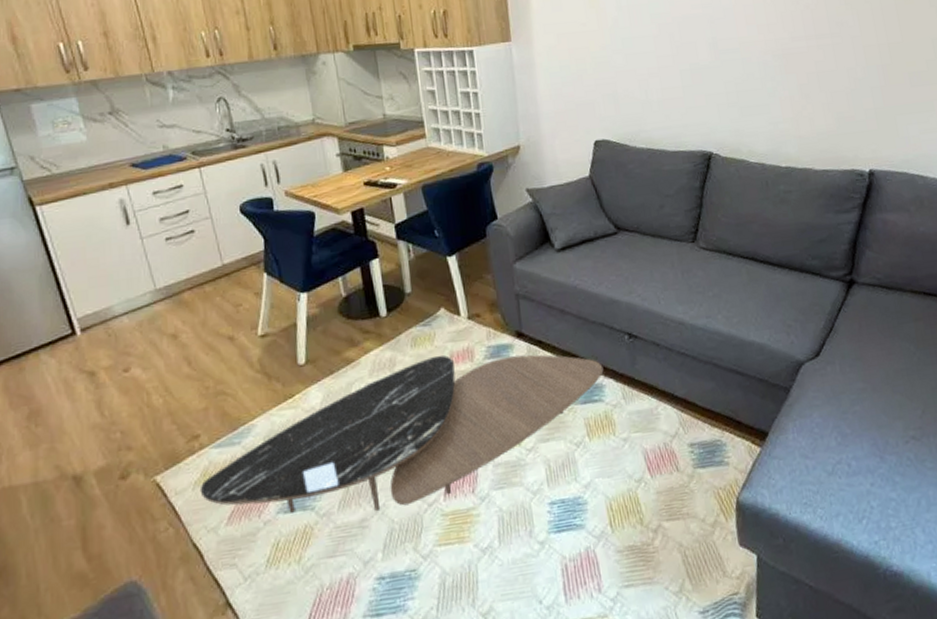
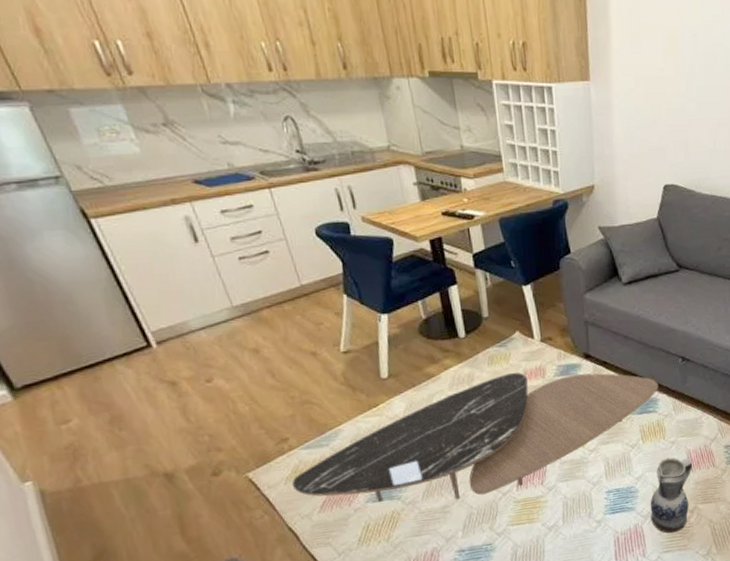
ceramic jug: none [603,458,652,561] -> present [650,457,693,534]

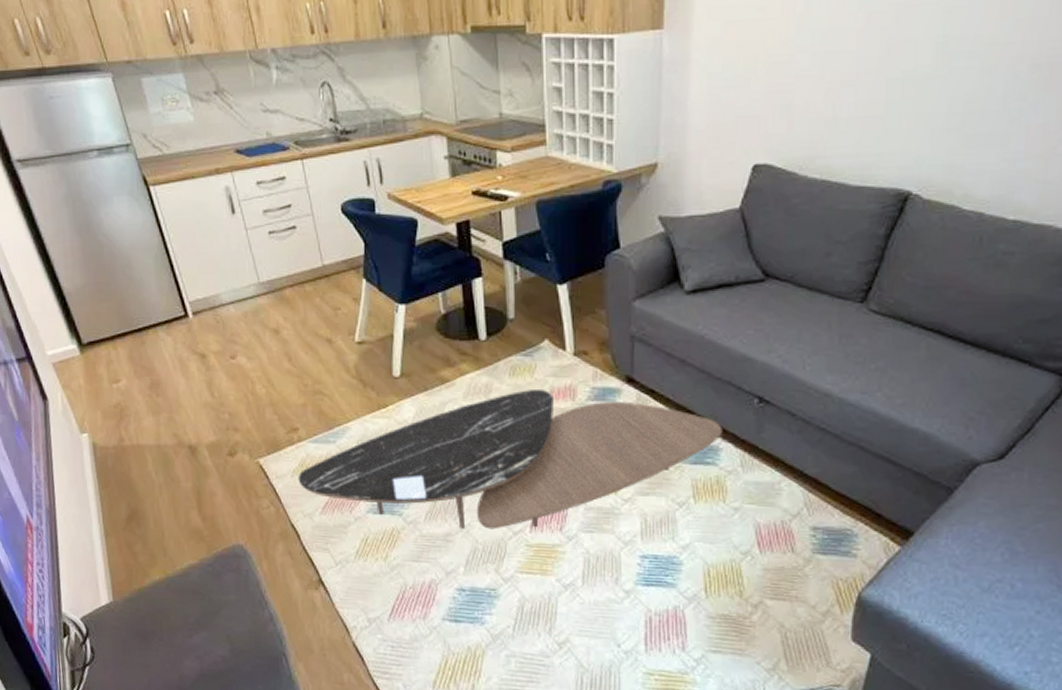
ceramic jug: present [650,457,693,534] -> none [697,528,762,629]

